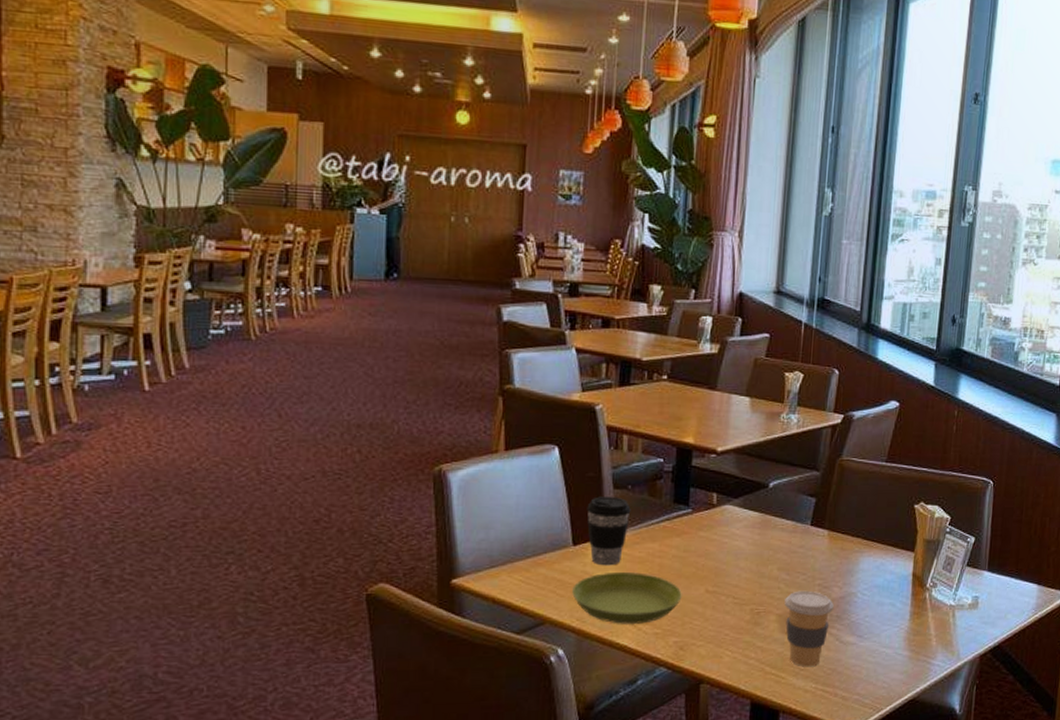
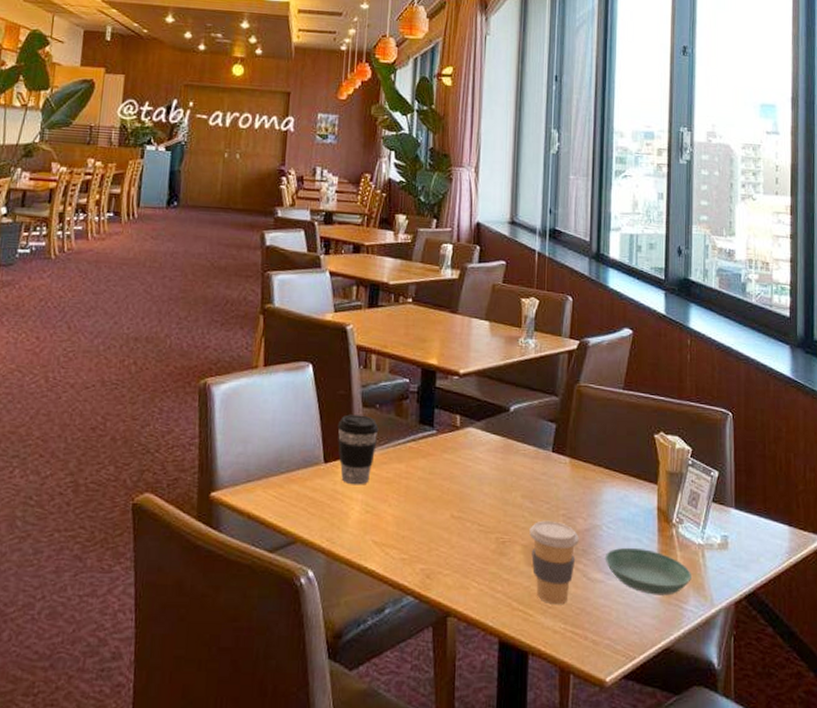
saucer: present [572,571,682,624] -> none [323,491,428,548]
saucer: none [858,611,941,653] -> present [604,547,691,596]

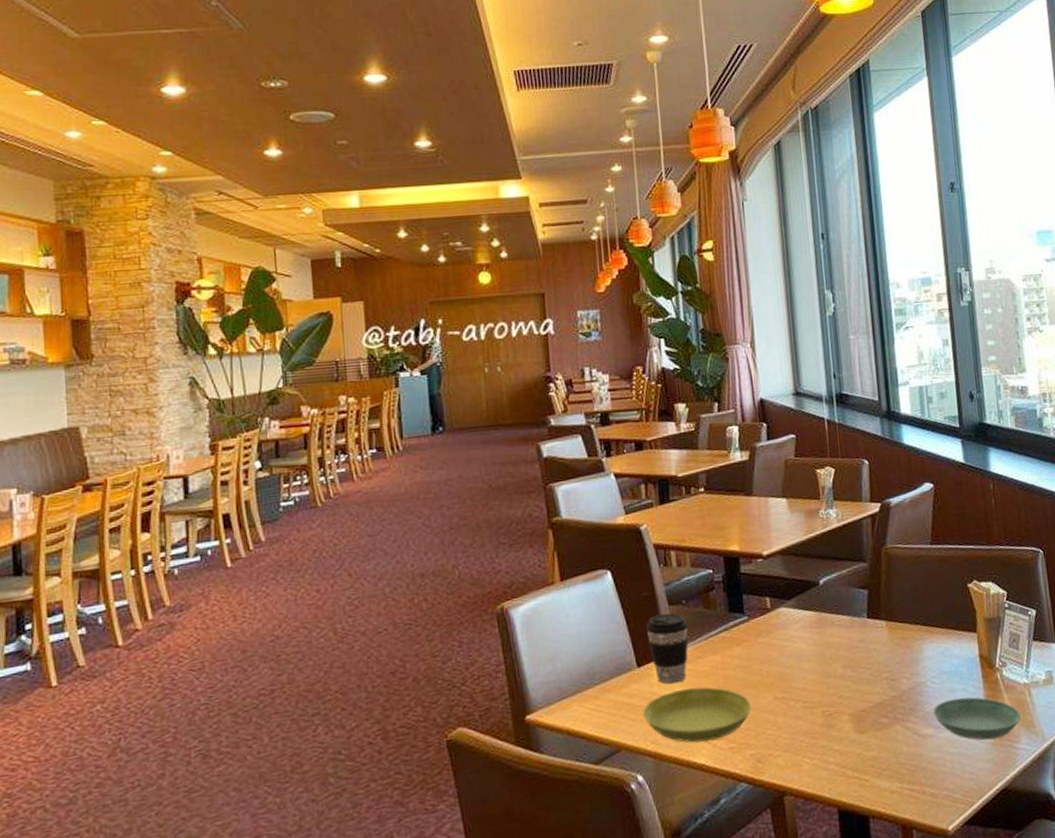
saucer: none [323,491,428,548] -> present [643,687,752,743]
coffee cup: present [529,520,579,605] -> none [854,685,905,766]

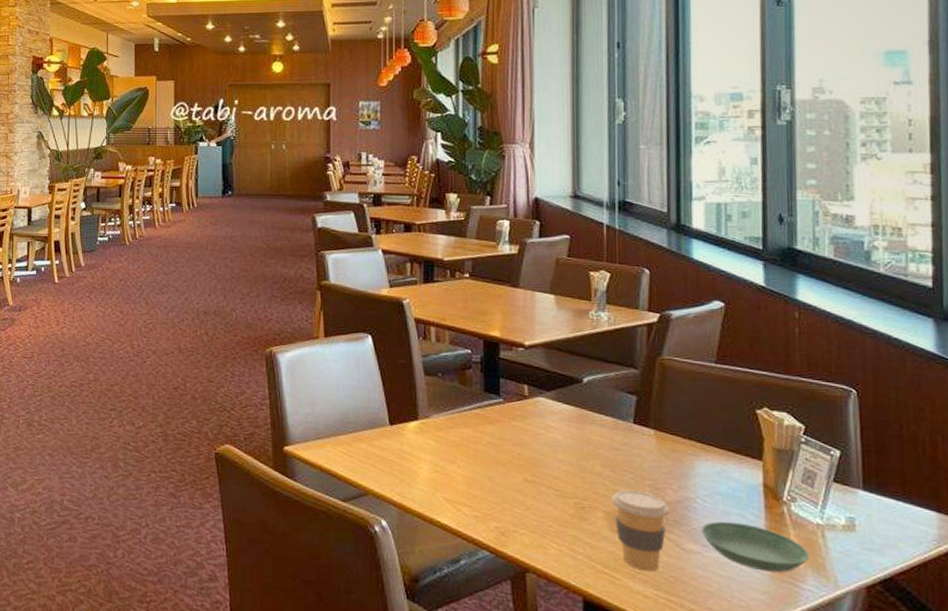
saucer: present [643,687,752,743] -> none [392,453,500,505]
coffee cup: present [645,613,689,685] -> none [400,382,443,447]
coffee cup: none [854,685,905,766] -> present [612,489,669,572]

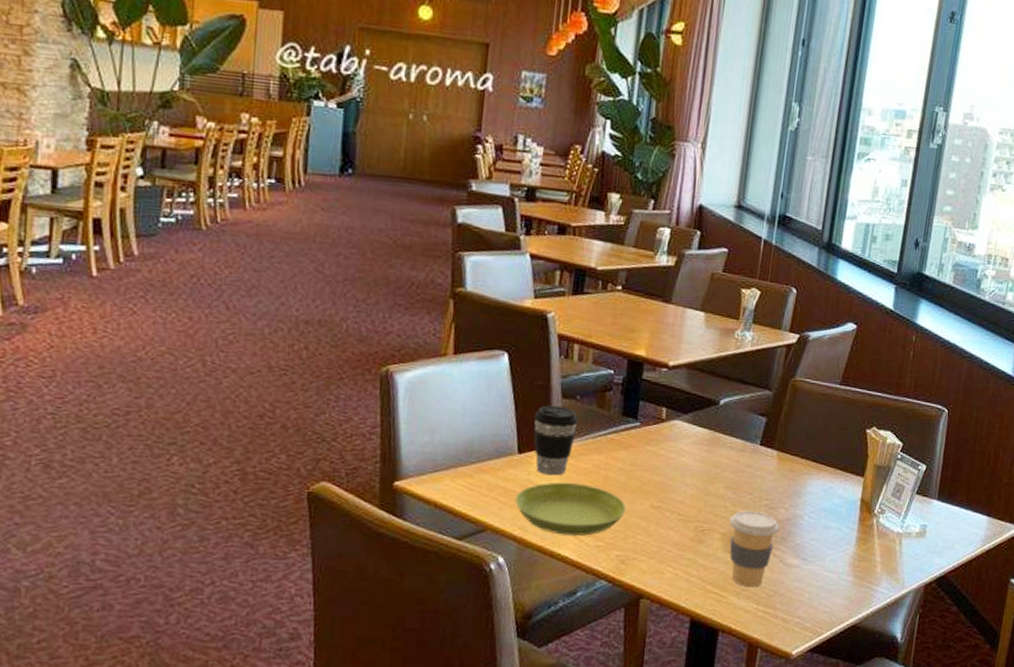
saucer: none [392,453,500,505] -> present [515,482,626,536]
coffee cup: none [400,382,443,447] -> present [533,405,579,476]
saucer: present [700,521,809,573] -> none [803,535,887,579]

